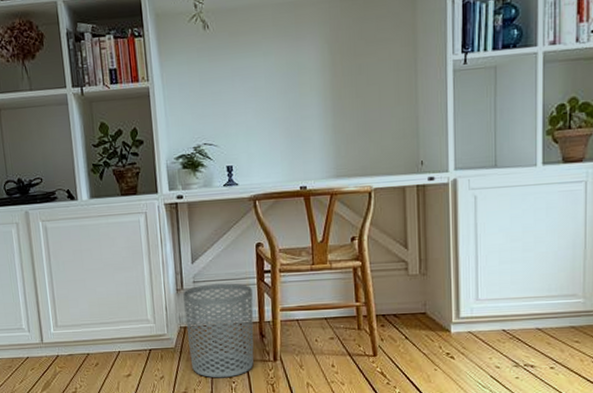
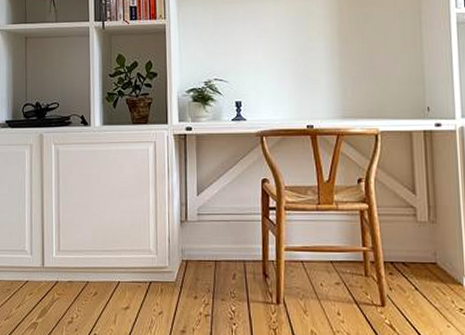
waste bin: present [183,283,254,378] -> none [187,217,257,319]

